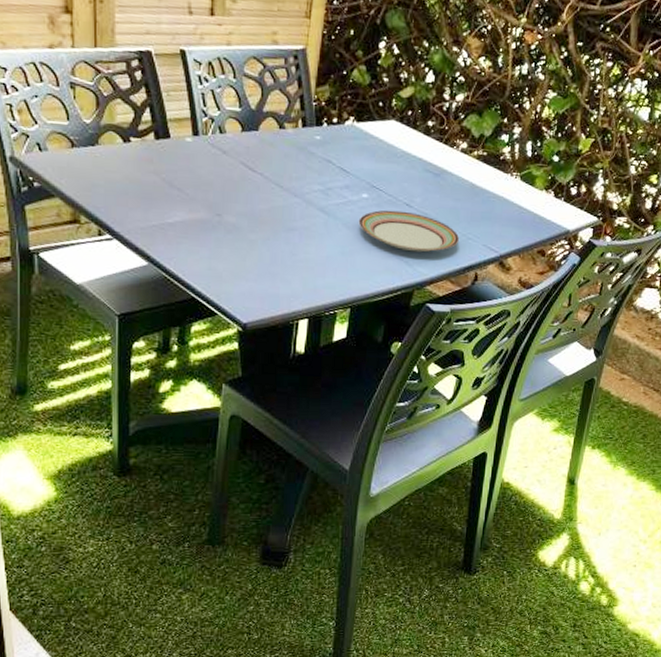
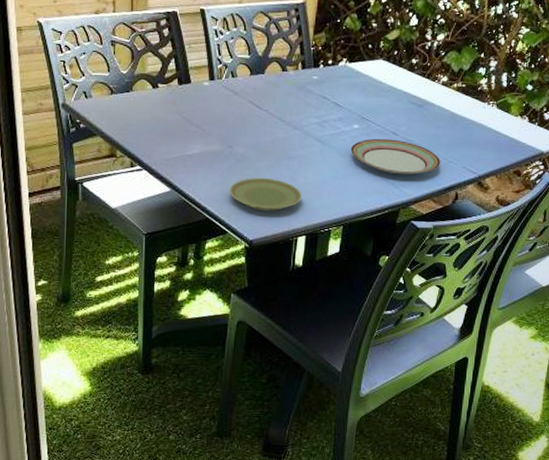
plate: none [218,251,303,290] -> present [229,177,302,211]

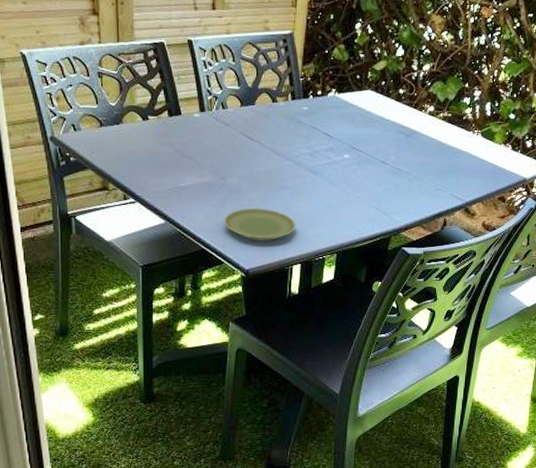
plate: present [350,138,441,175] -> none [342,167,430,203]

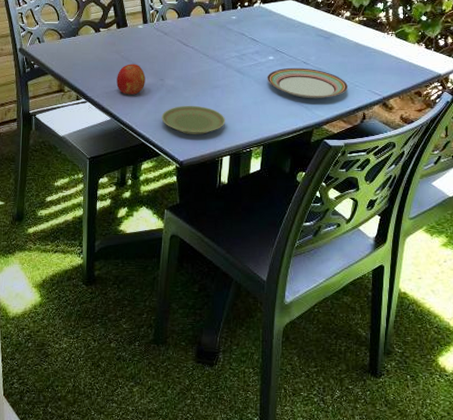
fruit: none [171,159,204,195] -> present [117,64,145,95]
plate: none [342,167,430,203] -> present [267,67,349,99]

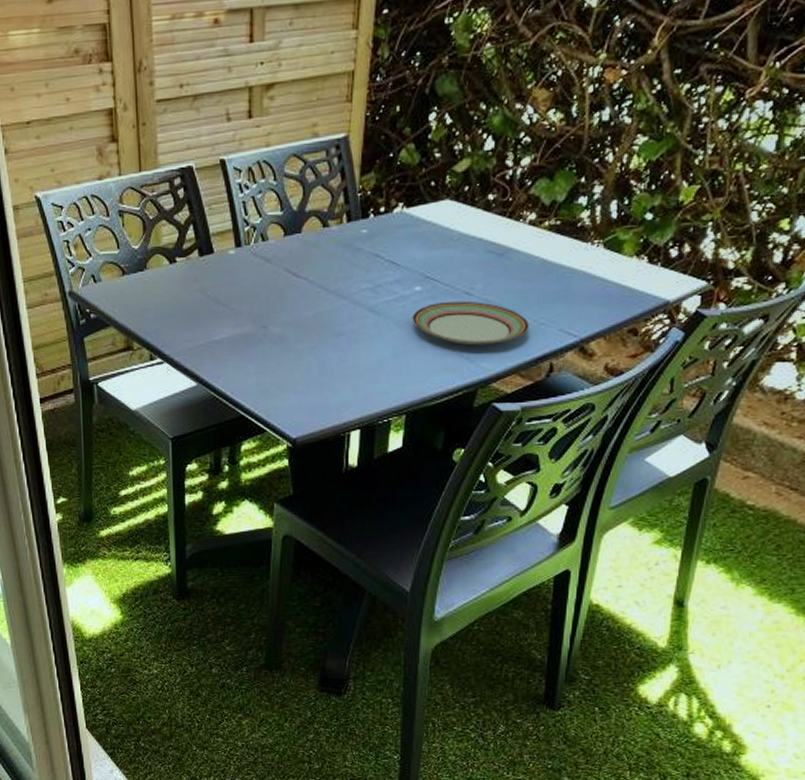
fruit: present [117,64,145,95] -> none [202,306,242,350]
plate: present [161,105,225,134] -> none [266,361,353,402]

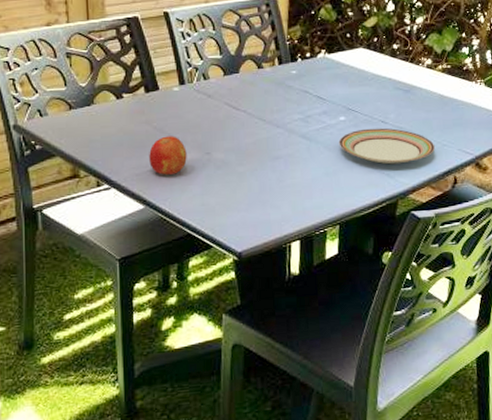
fruit: none [202,306,242,350] -> present [149,136,187,175]

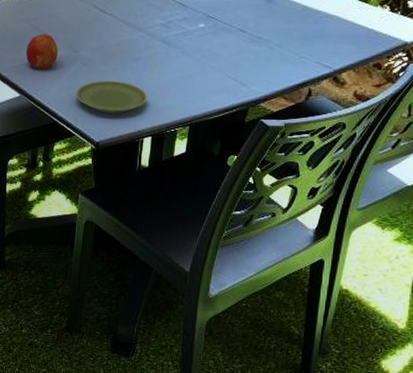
plate: none [211,182,291,219] -> present [76,80,147,113]
plate: present [338,128,436,165] -> none [196,36,293,73]

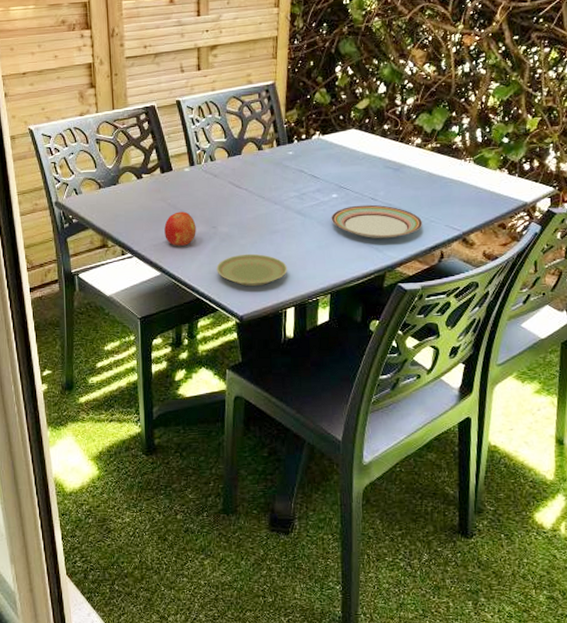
plate: none [196,36,293,73] -> present [331,204,423,239]

